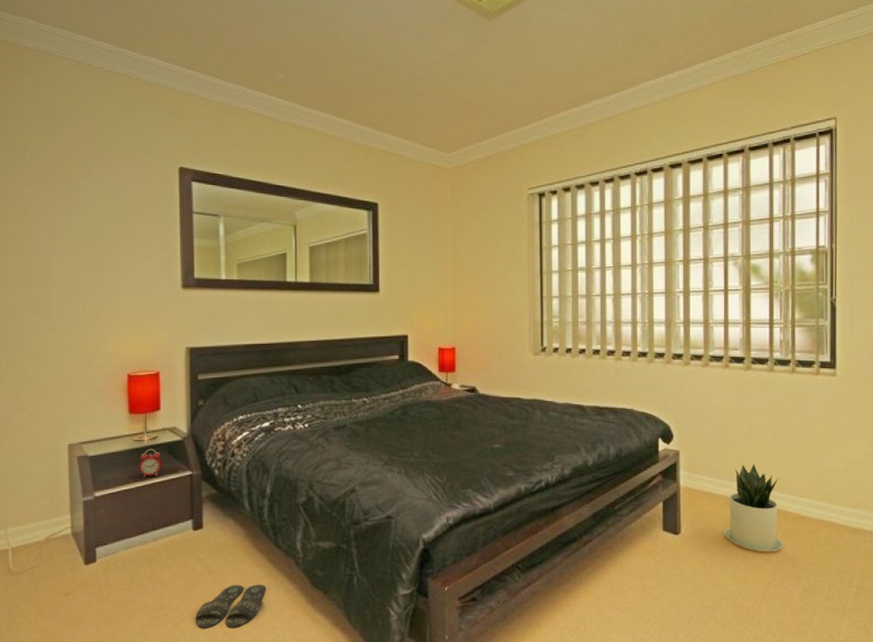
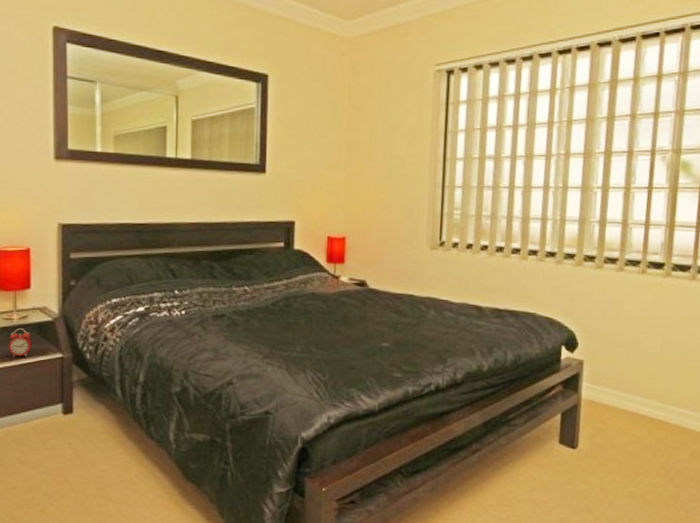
slippers: present [195,584,265,629] -> none [63,471,136,516]
planter: present [725,464,783,553] -> none [626,379,691,474]

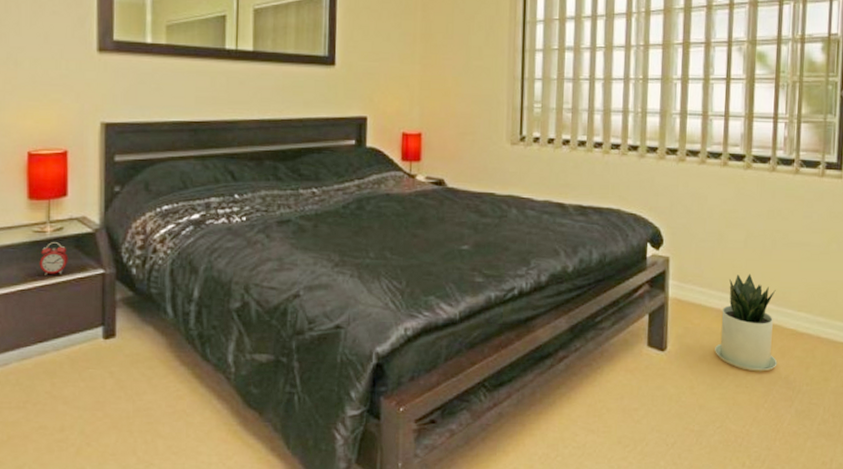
planter: none [626,379,691,474] -> present [715,274,778,372]

